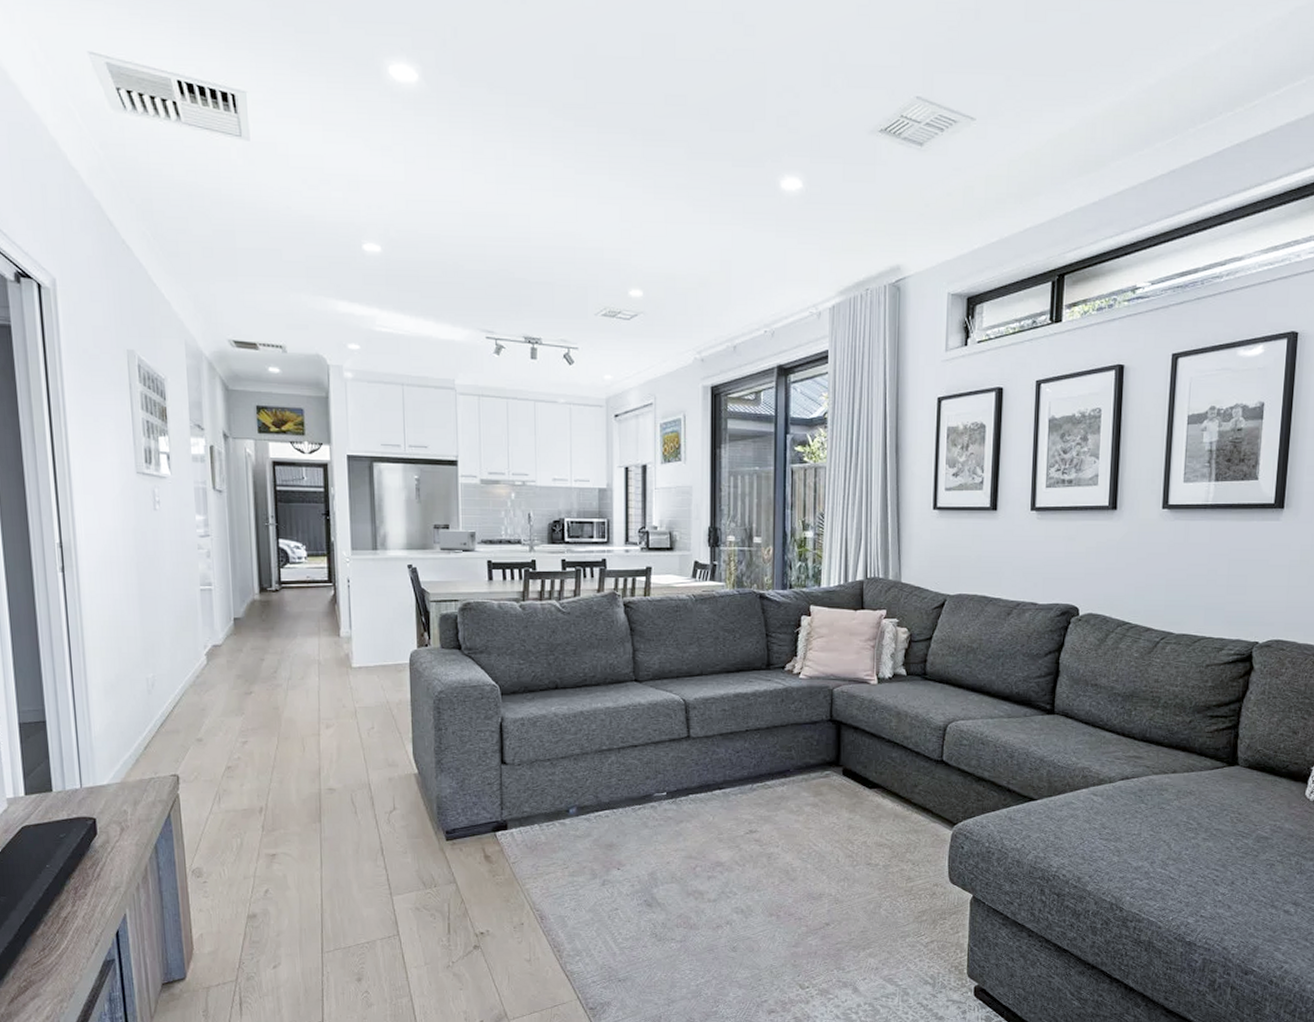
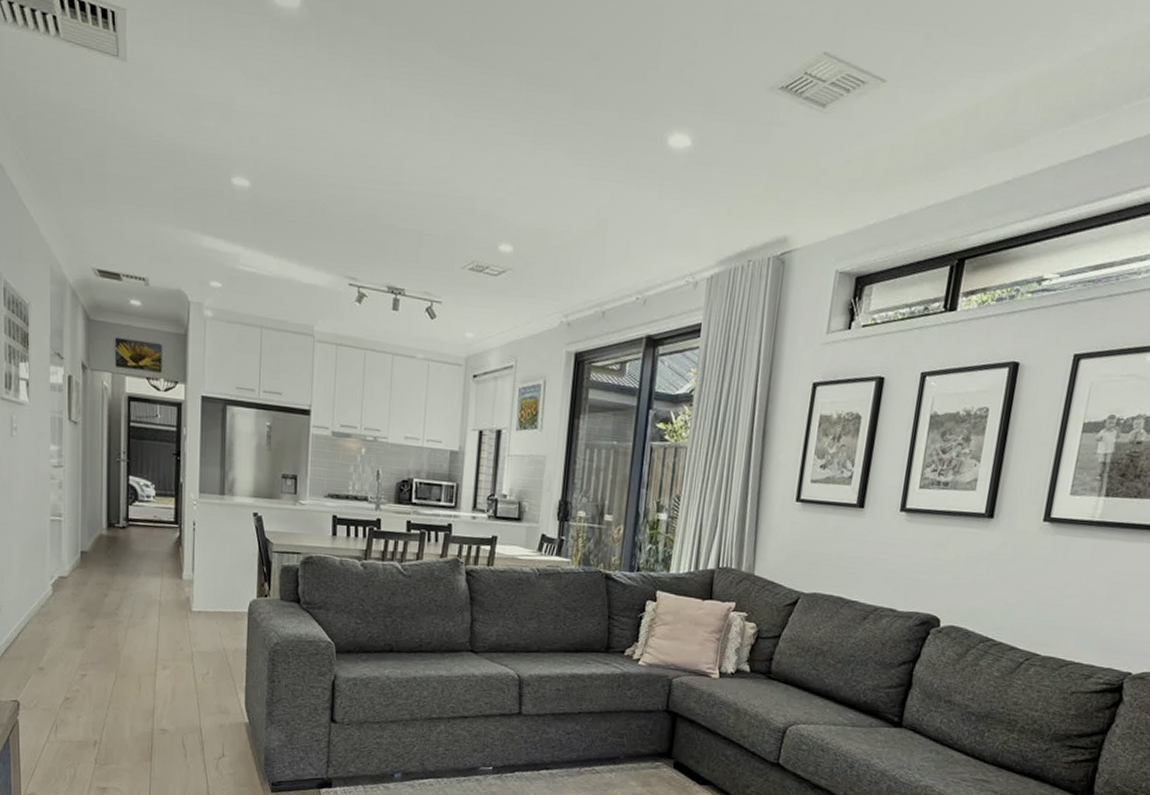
toaster: present [439,529,477,552] -> none [286,479,324,505]

